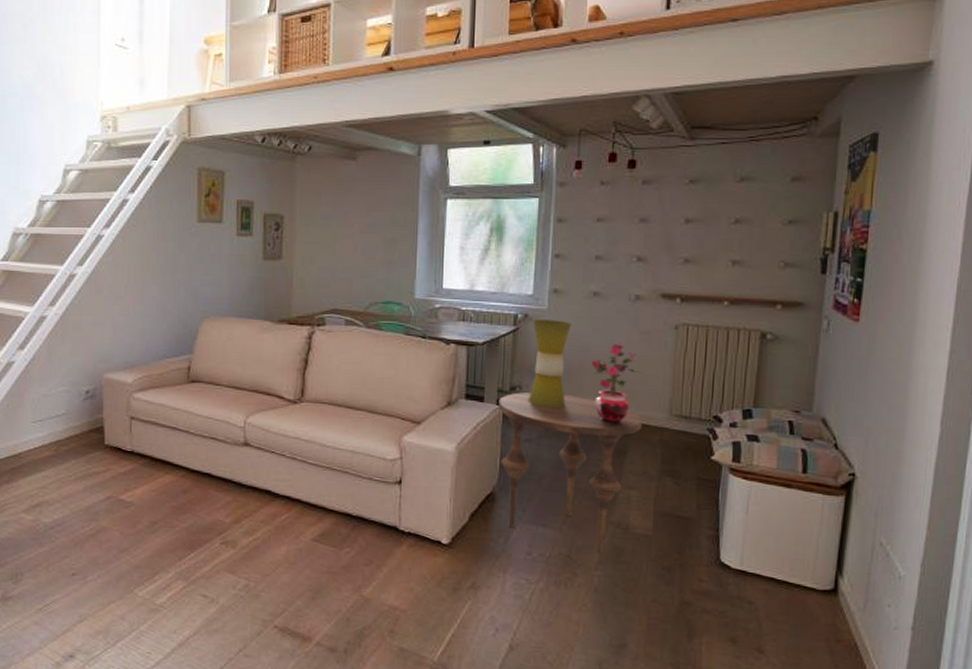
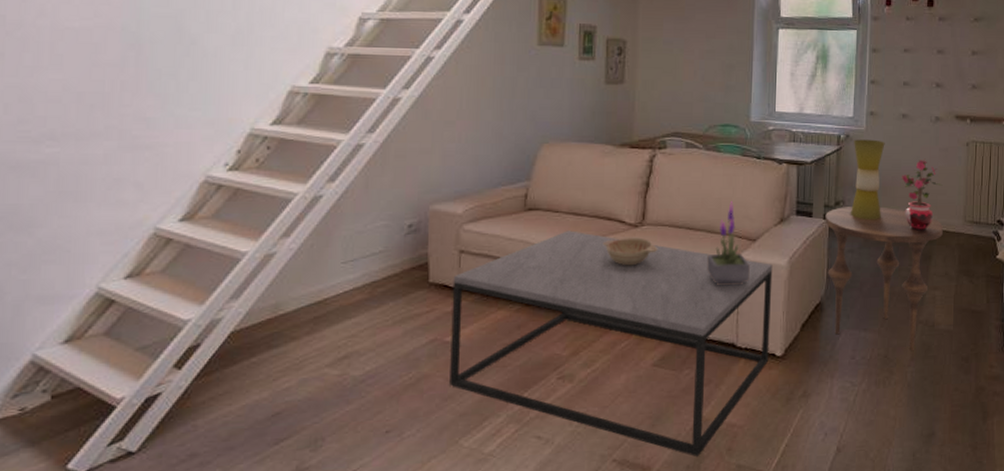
coffee table: none [125,403,439,635] -> present [450,230,773,457]
decorative bowl: none [262,413,318,441] -> present [602,237,658,266]
potted plant: none [368,382,414,469] -> present [707,201,750,286]

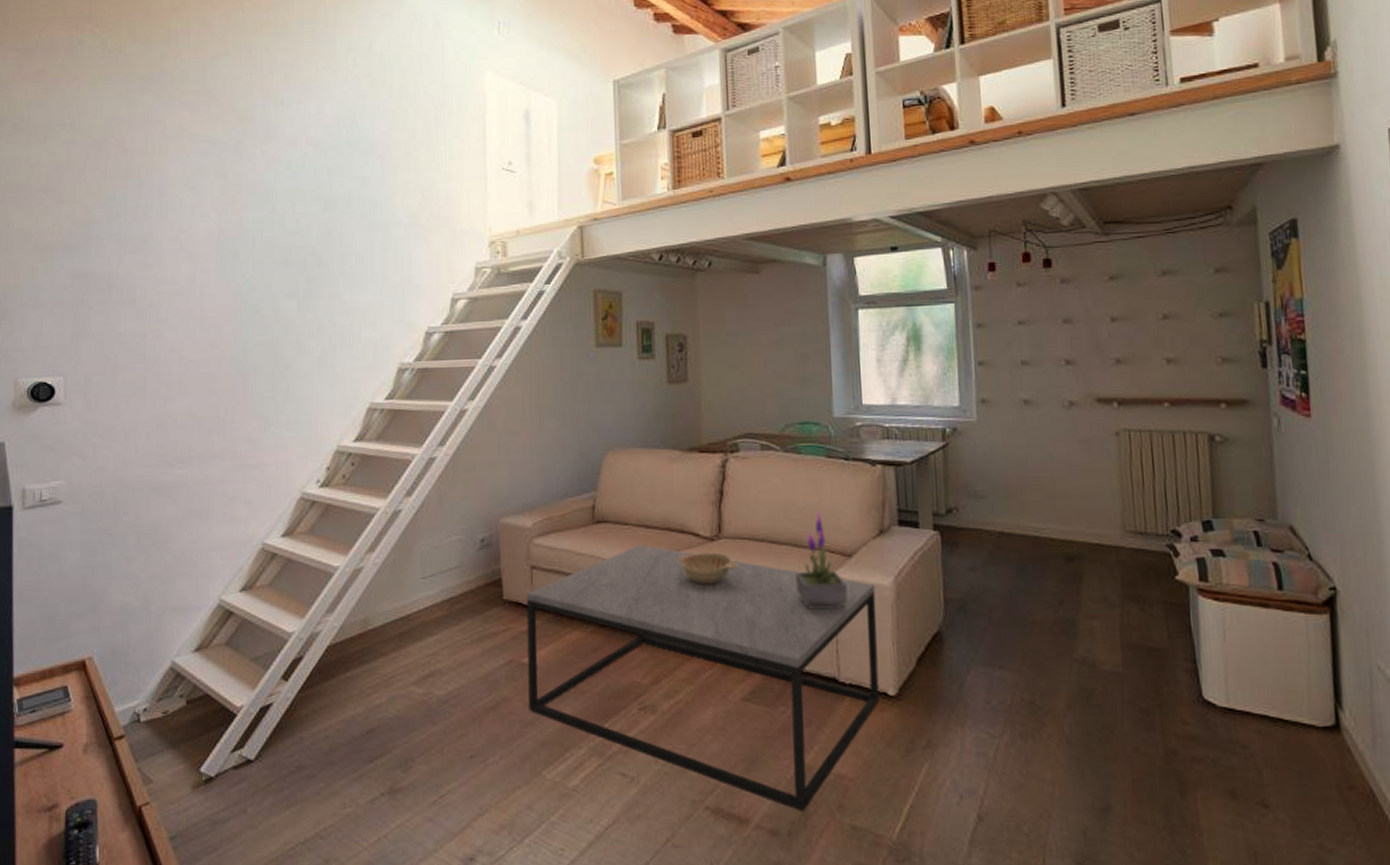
side table: present [825,206,944,350] -> none [935,514,1096,696]
table lamp: present [850,139,885,220] -> none [963,432,1010,531]
potted plant: present [901,158,943,231] -> none [1030,453,1088,544]

